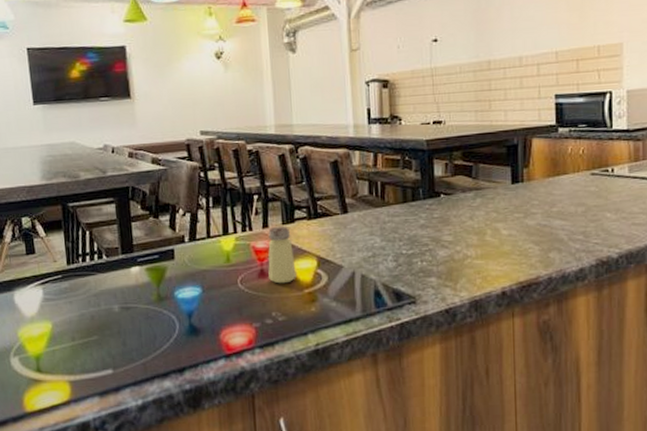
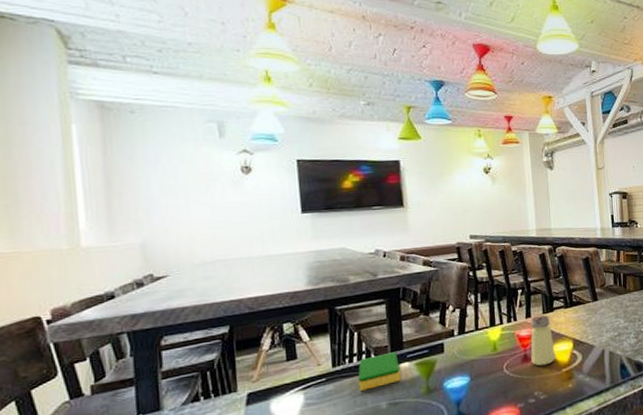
dish sponge: none [91,255,132,291] -> present [358,352,401,391]

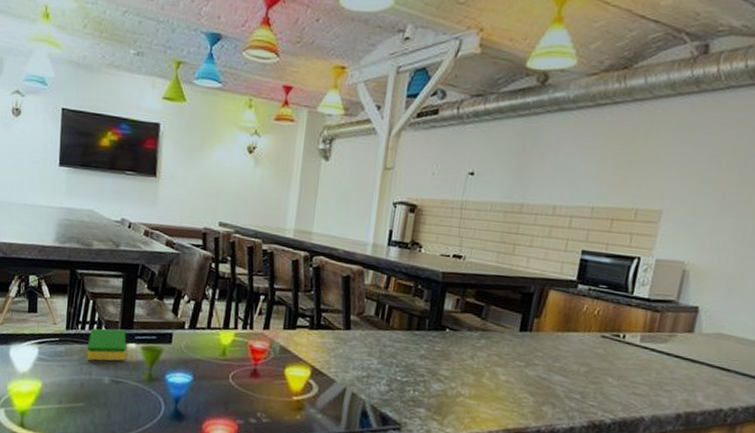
saltshaker: present [531,315,556,366] -> none [260,329,290,388]

